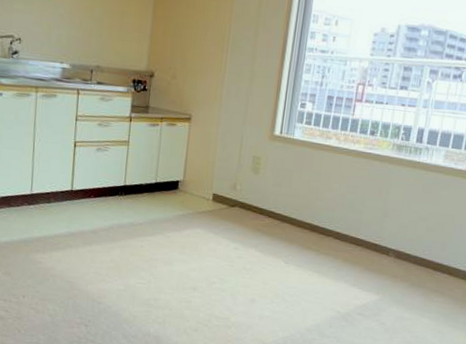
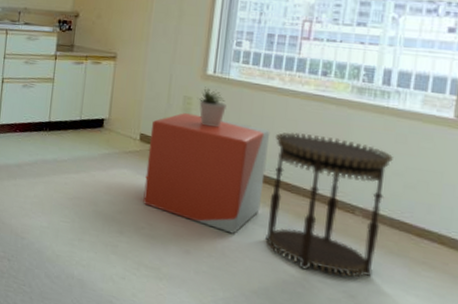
stool: none [215,172,327,281] -> present [143,113,271,234]
potted plant: none [266,147,290,185] -> present [199,87,227,128]
side table: none [317,187,420,308] -> present [264,132,393,278]

